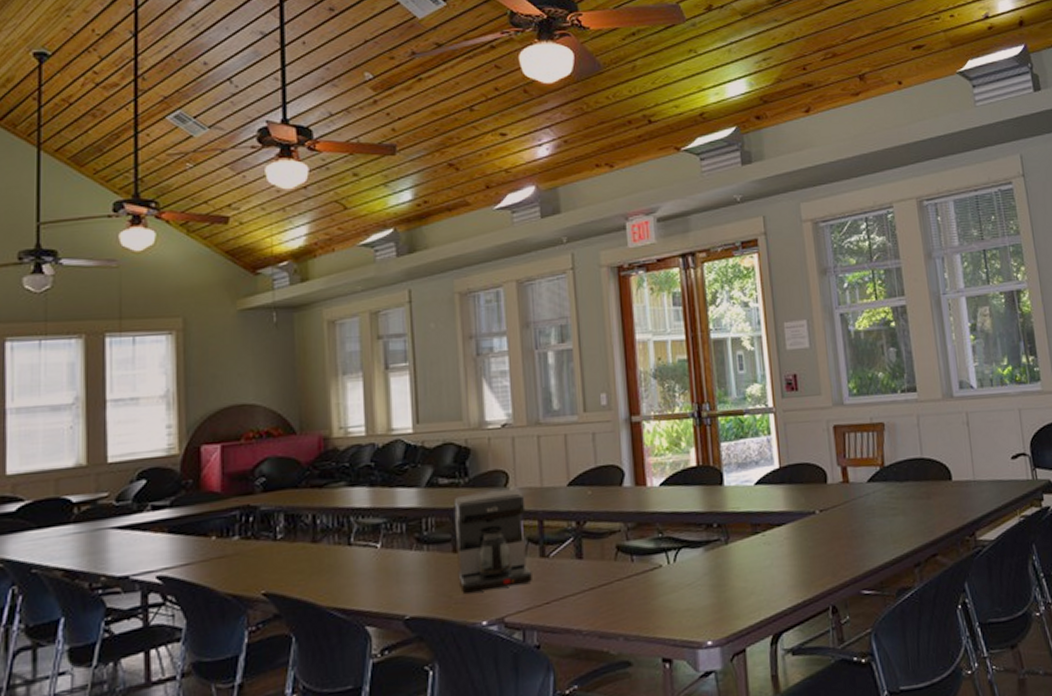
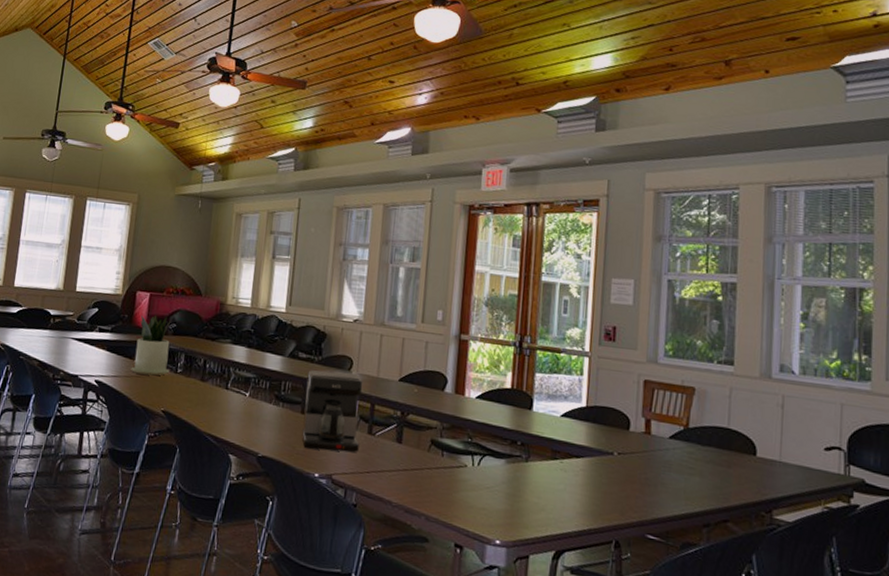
planter: none [208,470,266,554] -> present [130,315,170,376]

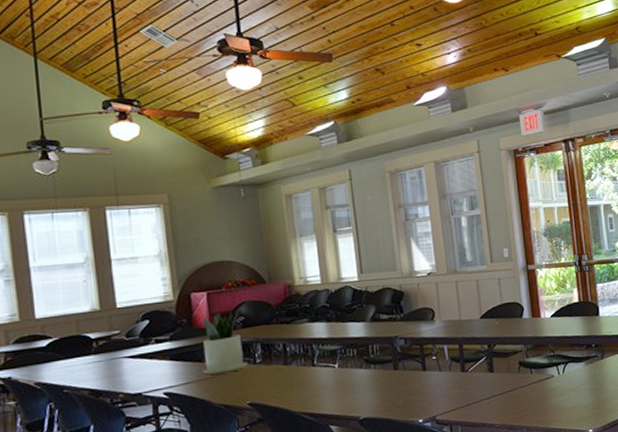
coffee maker: present [301,370,363,453] -> none [392,321,456,400]

